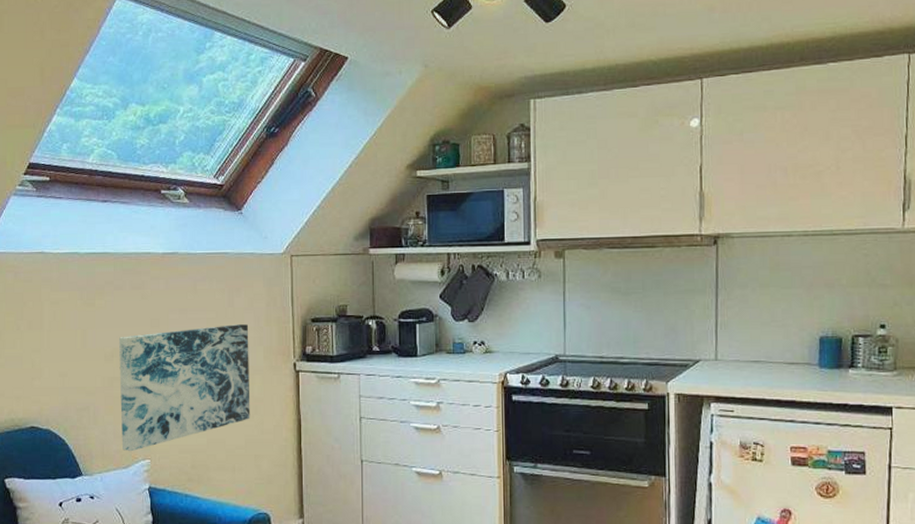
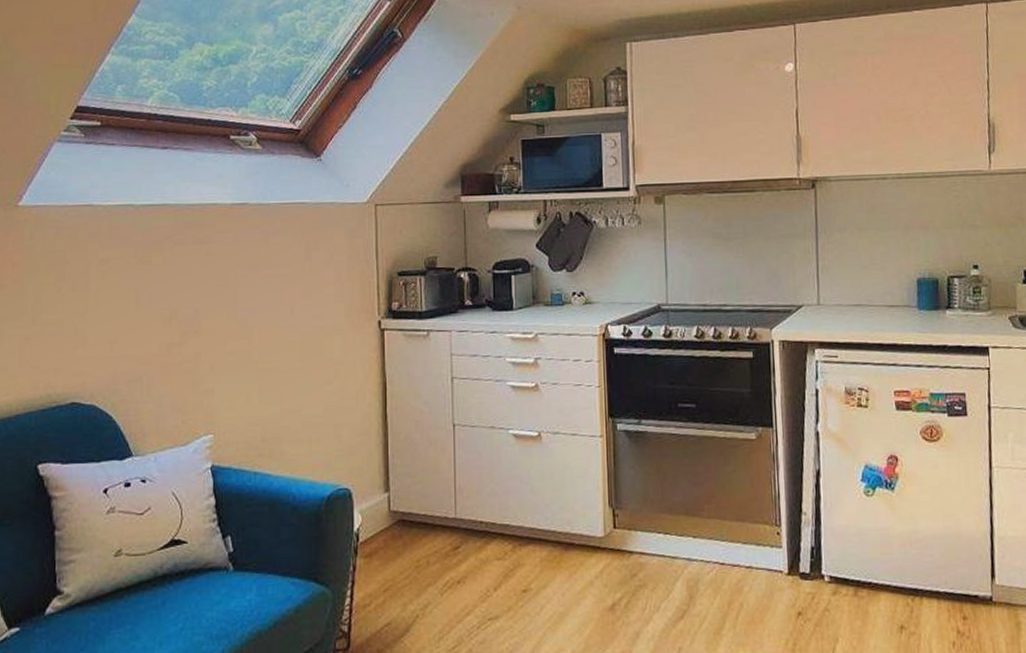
wall art: present [119,324,251,452] -> none [179,280,330,427]

